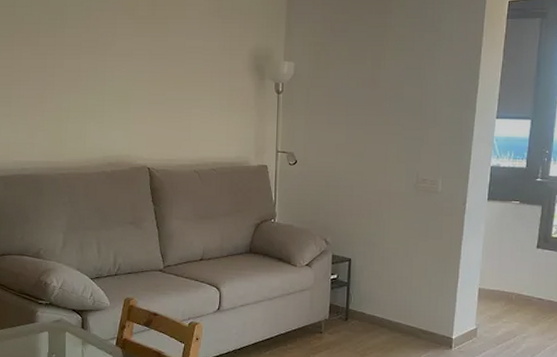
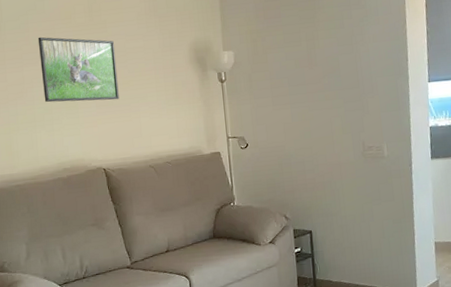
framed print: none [97,25,174,99] -> present [37,36,119,103]

